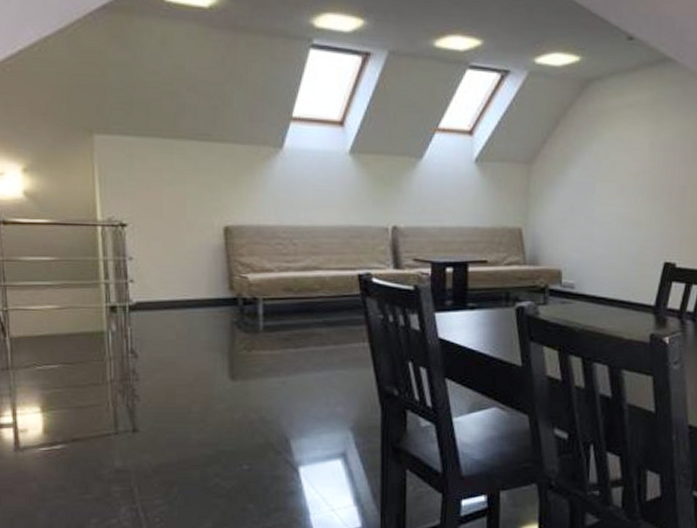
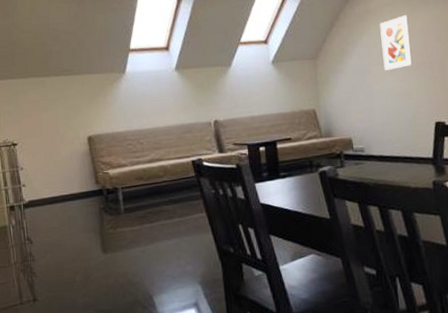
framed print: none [613,123,652,190] -> present [380,15,413,70]

